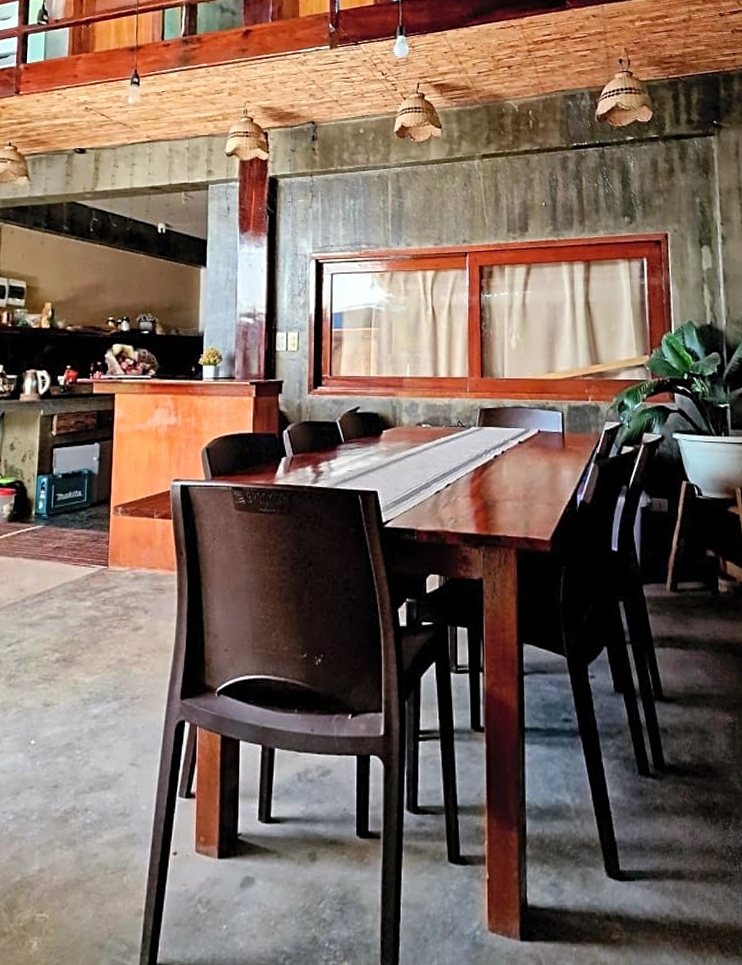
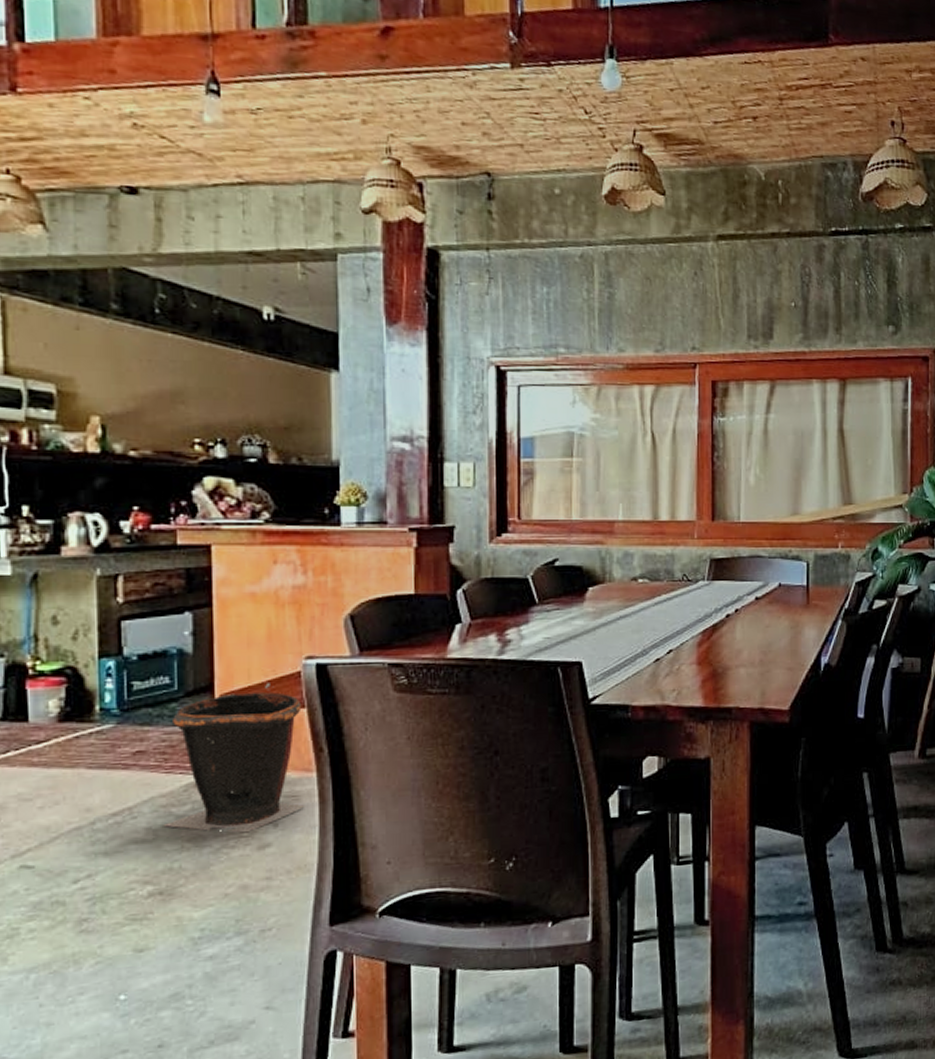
waste bin: none [70,499,169,617] -> present [163,683,305,833]

